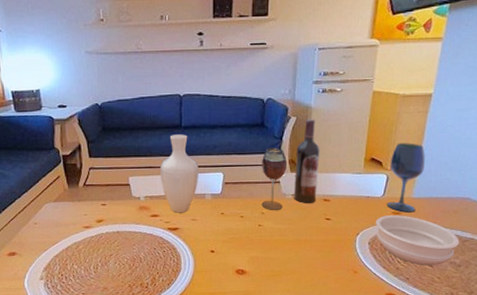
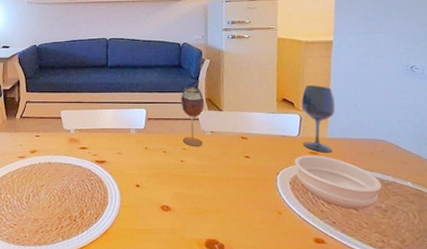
vase: present [160,134,199,213] -> none [89,73,124,146]
wine bottle: present [293,119,320,203] -> none [212,61,235,140]

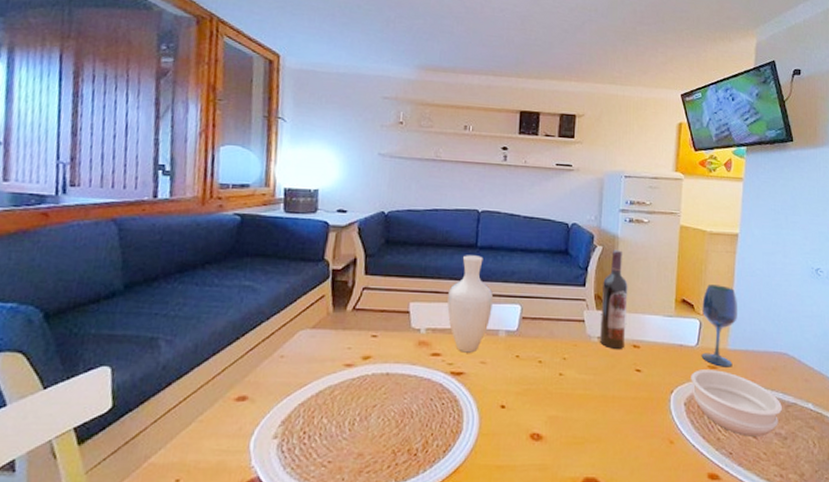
vase: none [89,73,124,146] -> present [447,255,494,353]
wineglass: present [181,86,204,147] -> none [563,278,592,357]
wine bottle: none [212,61,235,140] -> present [599,250,628,349]

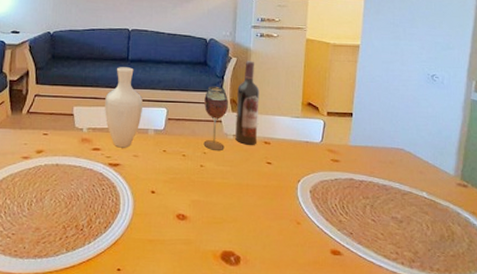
wineglass: none [563,278,592,357] -> present [203,86,228,152]
bowl: present [691,370,783,437] -> none [316,163,399,220]
wineglass: present [701,284,739,367] -> none [325,90,359,161]

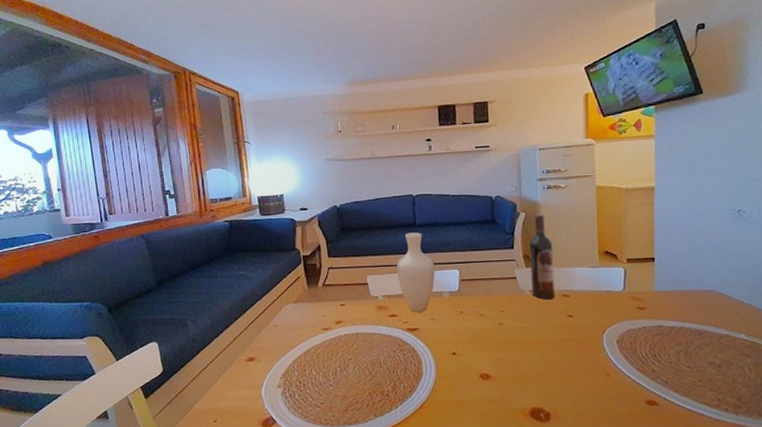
wineglass: present [203,86,228,152] -> none [496,243,522,308]

